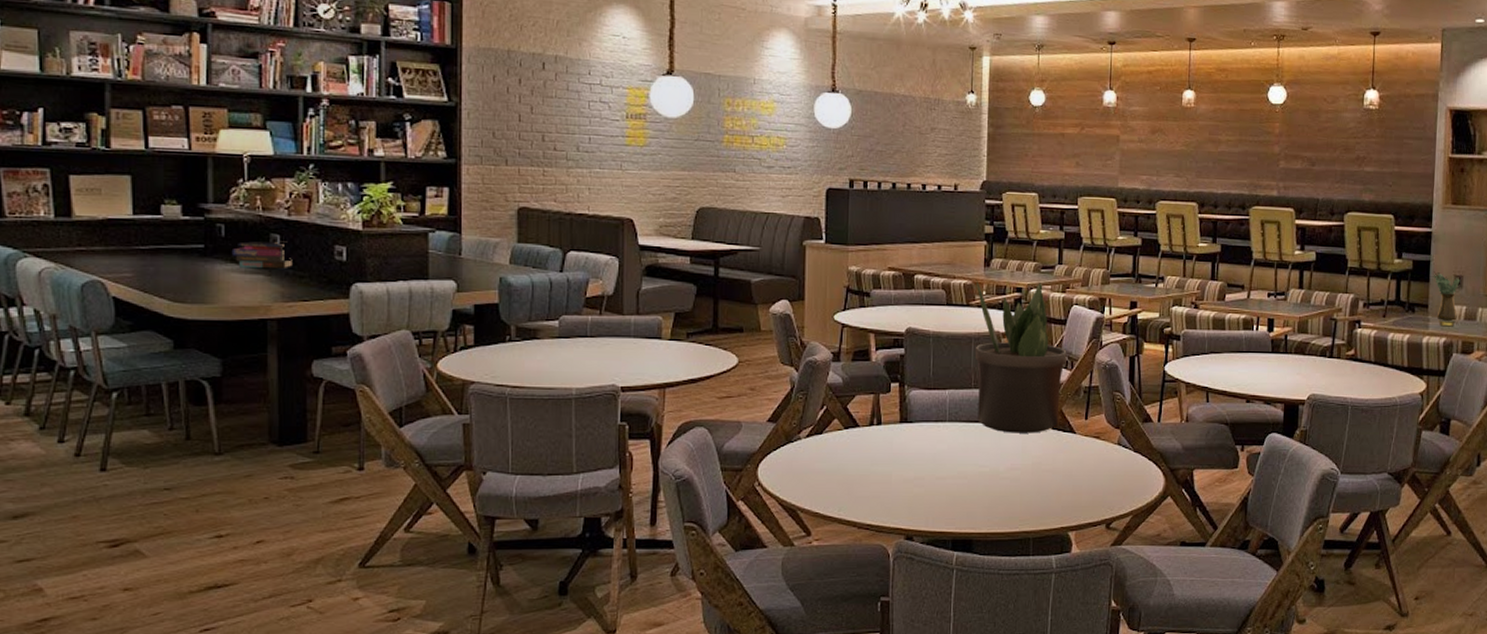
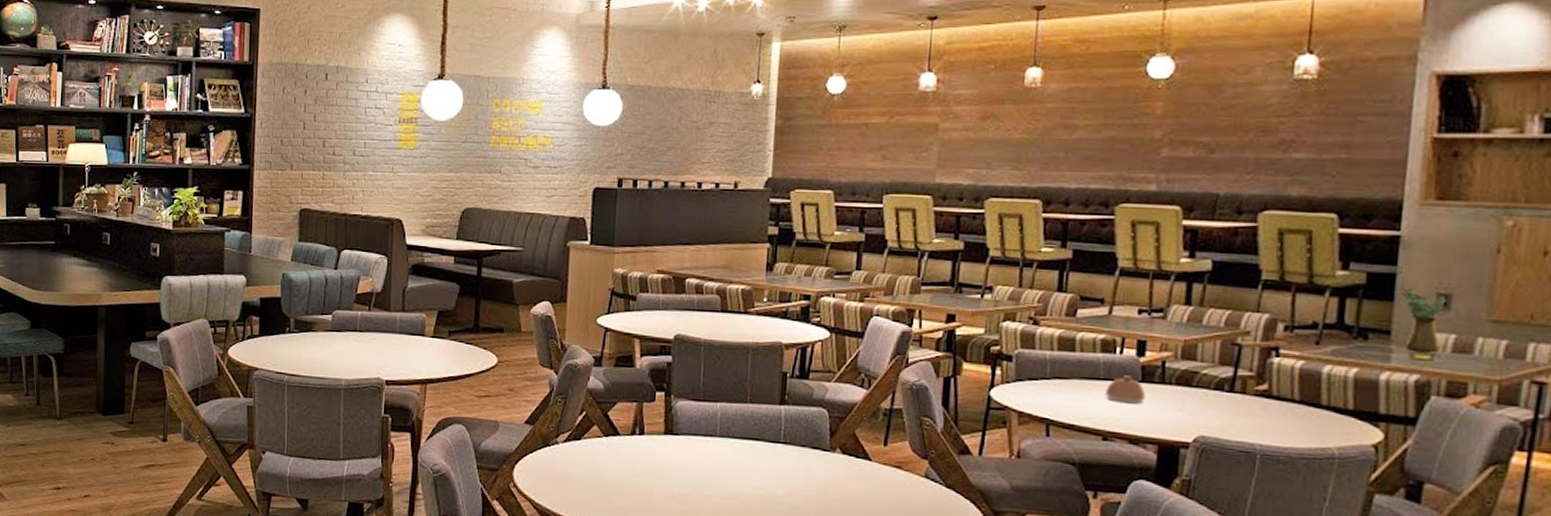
books: present [231,241,292,269] -> none [74,239,119,263]
planter: present [974,279,1067,433] -> none [751,285,864,457]
sugar bowl: none [1247,348,1275,371] -> present [1105,375,1146,404]

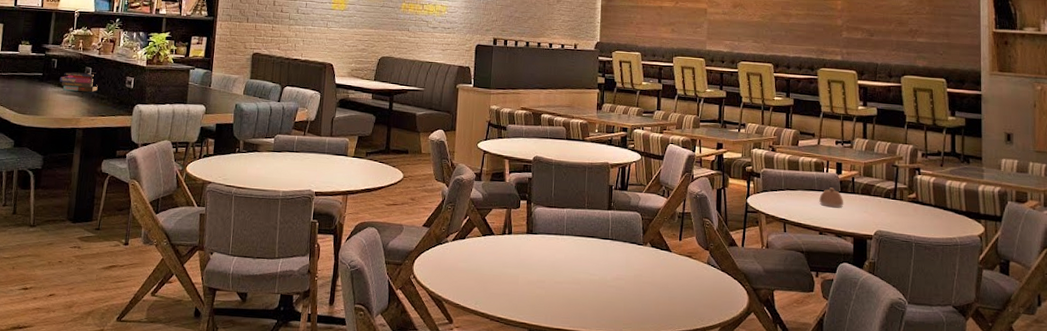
books: none [74,239,119,263] -> present [59,72,98,92]
vase: present [1400,287,1447,361] -> none [985,128,1011,178]

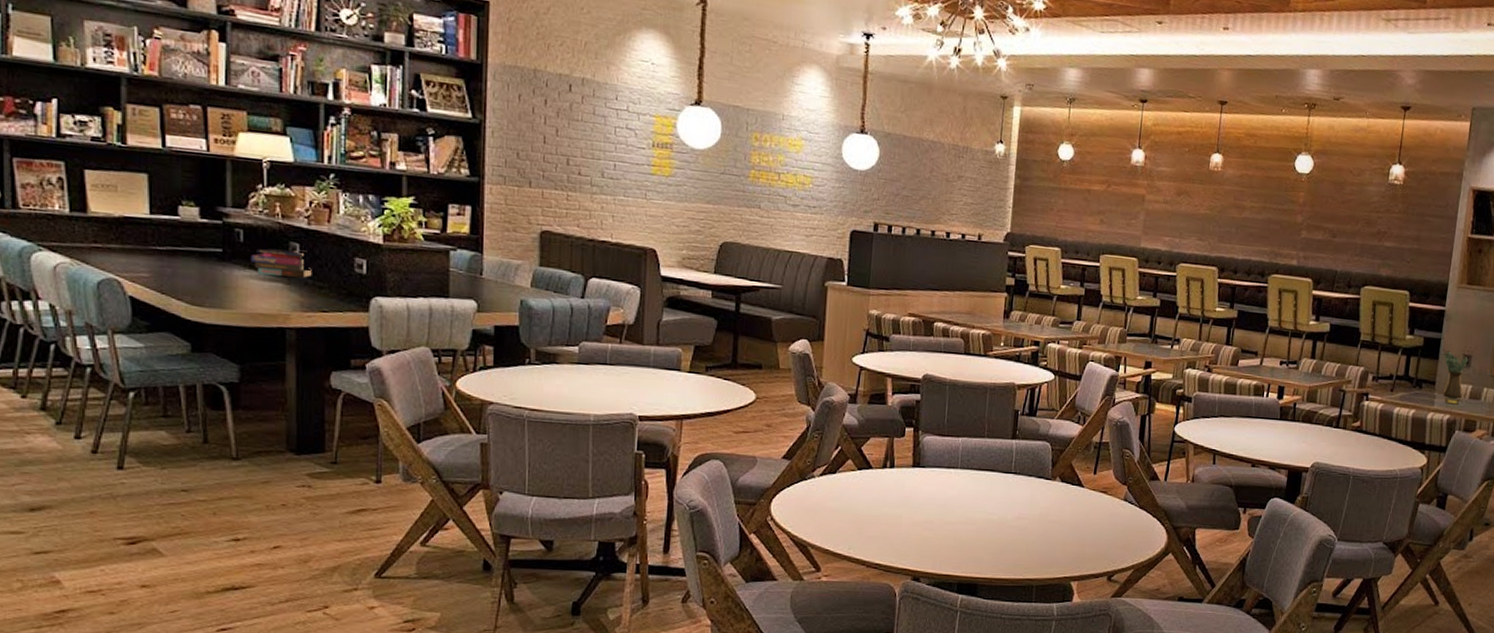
sugar bowl: present [819,187,844,208] -> none [1255,414,1282,438]
vase: none [985,128,1011,178] -> present [1443,349,1469,405]

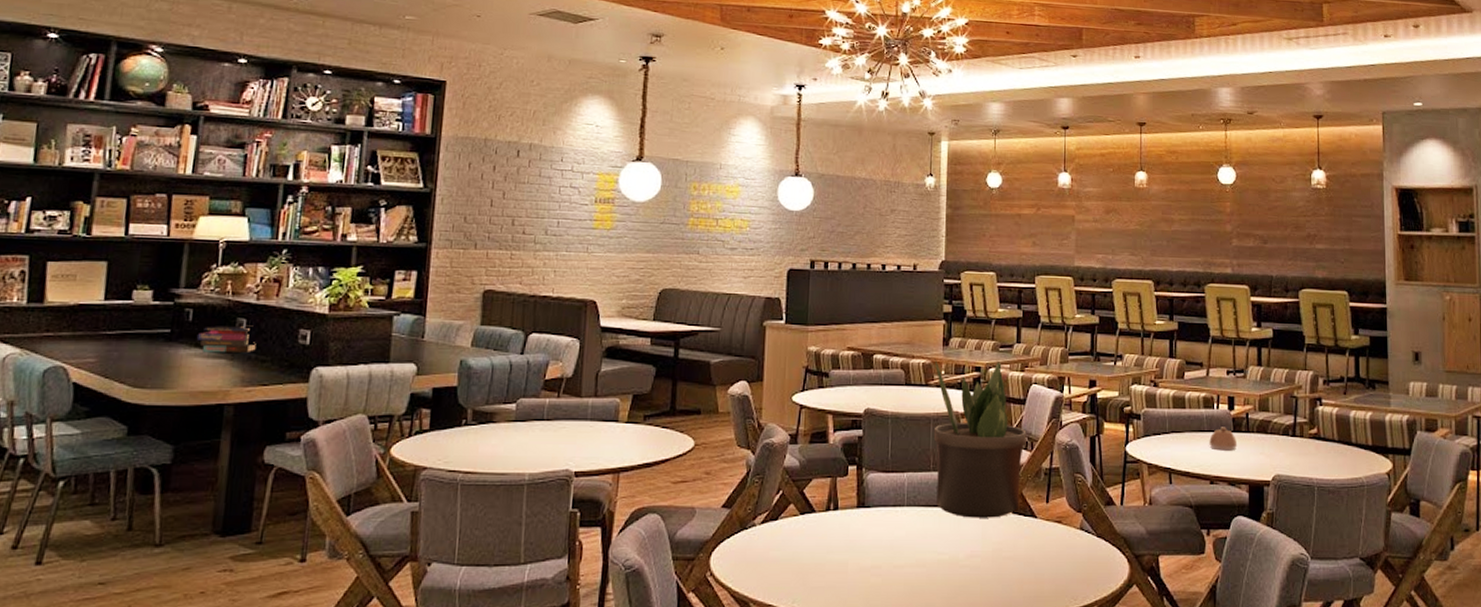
planter: none [989,330,1080,485] -> present [933,359,1027,518]
sugar bowl: none [1255,414,1282,438] -> present [1209,427,1238,451]
vase: present [1443,349,1469,405] -> none [1391,347,1419,404]

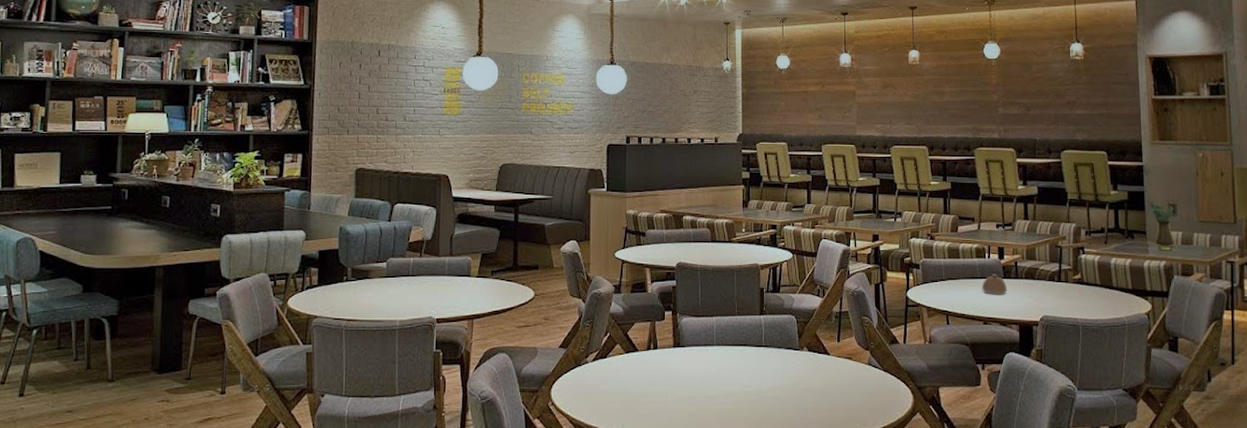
books: present [196,326,256,354] -> none [132,203,178,225]
planter: present [933,359,1027,518] -> none [736,219,818,355]
vase: none [1391,347,1419,404] -> present [1148,201,1175,251]

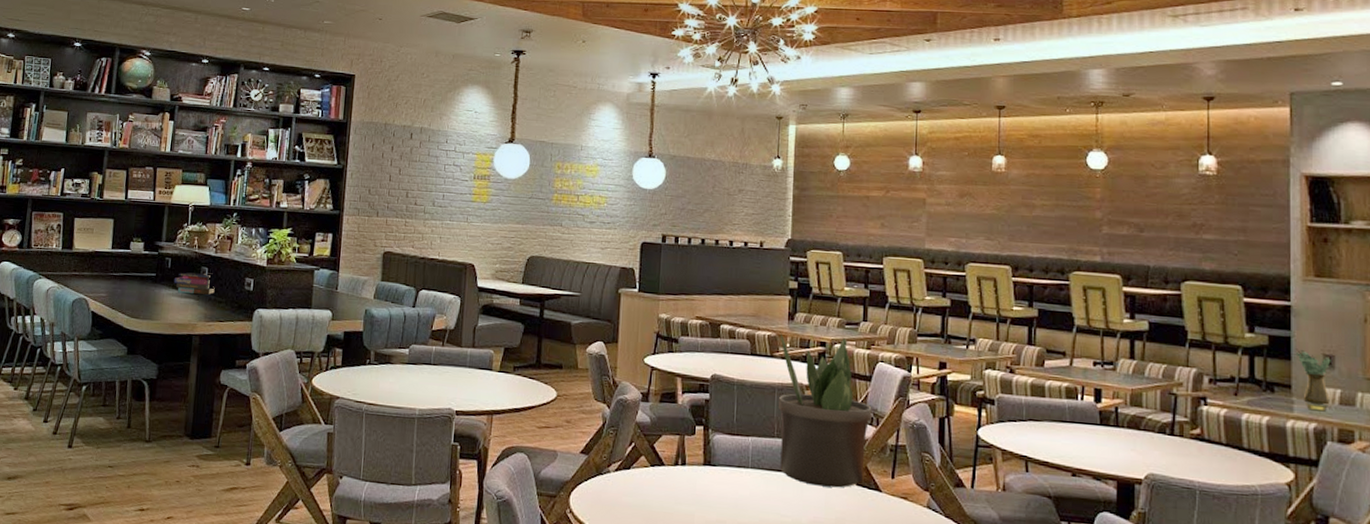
books: none [132,203,178,225] -> present [173,272,215,295]
planter: none [736,219,818,355] -> present [777,332,872,488]
sugar bowl: present [982,274,1008,295] -> none [1072,419,1105,445]

